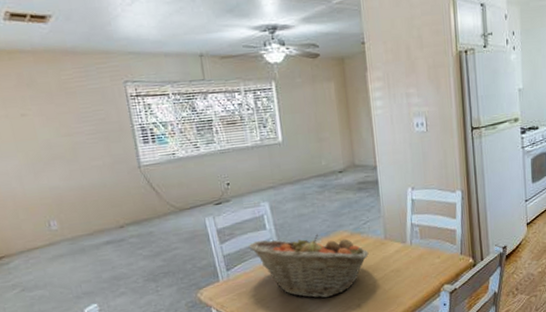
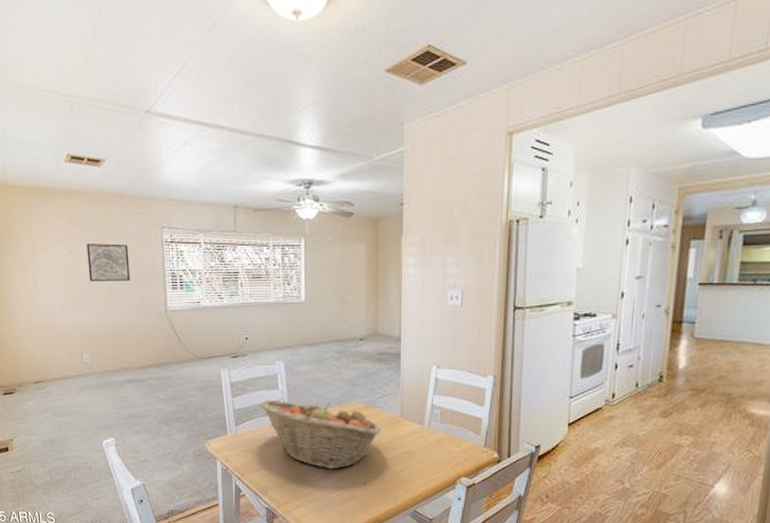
wall art: none [40,102,96,144] -> present [86,243,131,281]

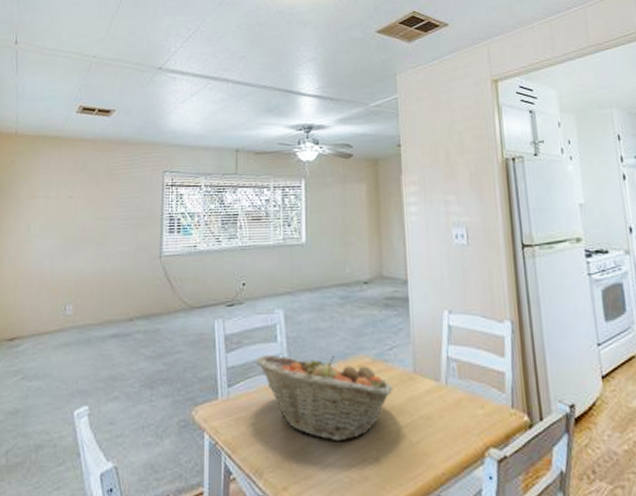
wall art: present [86,243,131,281] -> none [84,188,128,226]

